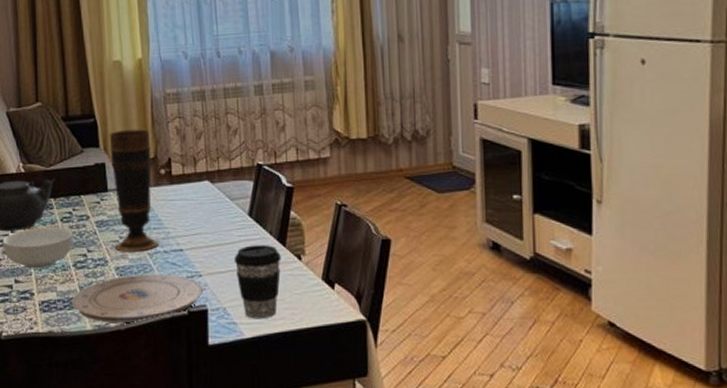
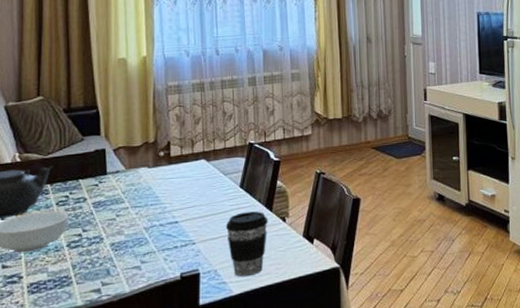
plate: present [72,274,203,324] -> none [63,244,195,297]
vase: present [109,129,160,253] -> none [111,117,156,229]

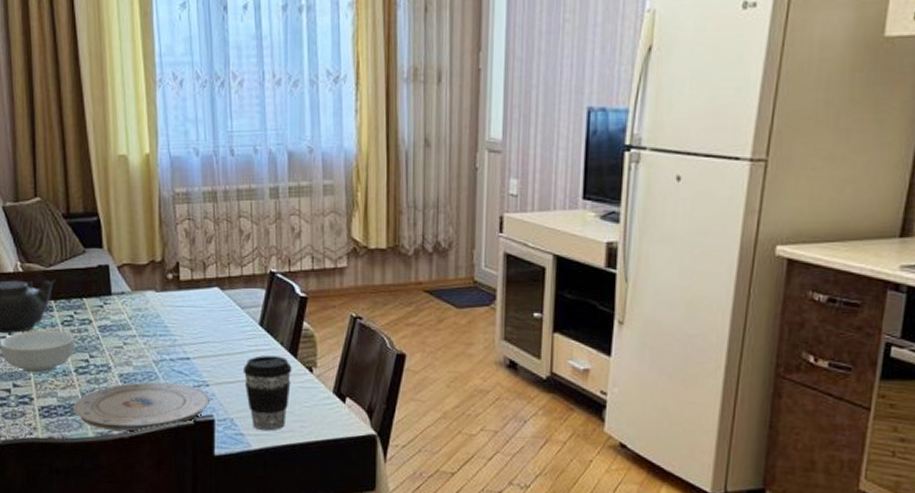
plate: none [63,244,195,297] -> present [73,381,210,432]

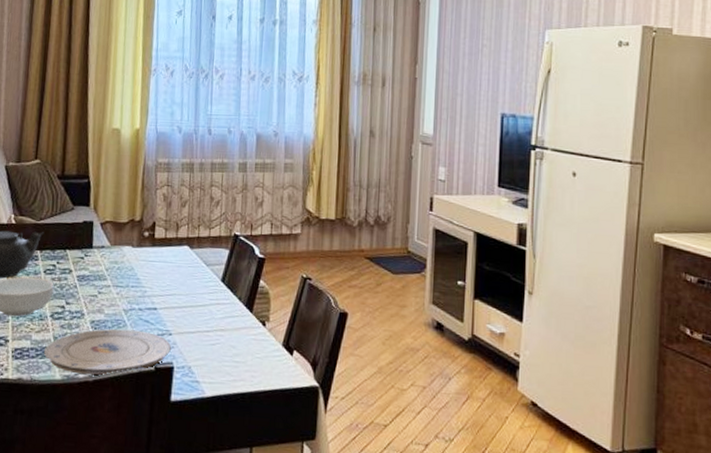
coffee cup: present [242,355,292,431] -> none [203,309,248,380]

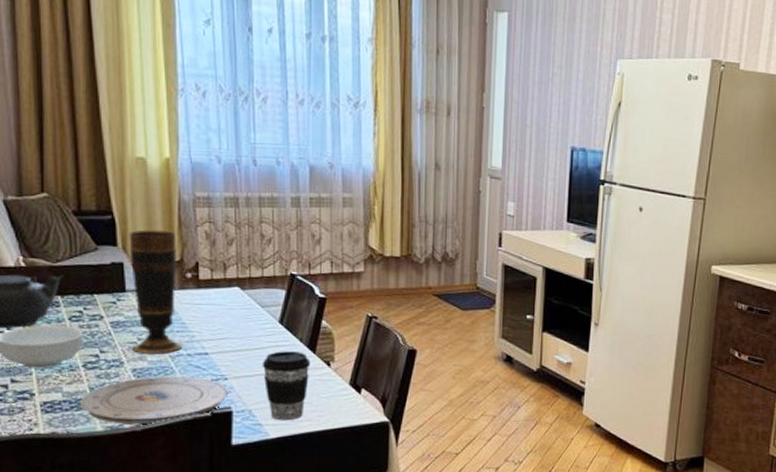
vase: none [93,192,138,309] -> present [129,230,183,355]
coffee cup: none [203,309,248,380] -> present [262,351,311,421]

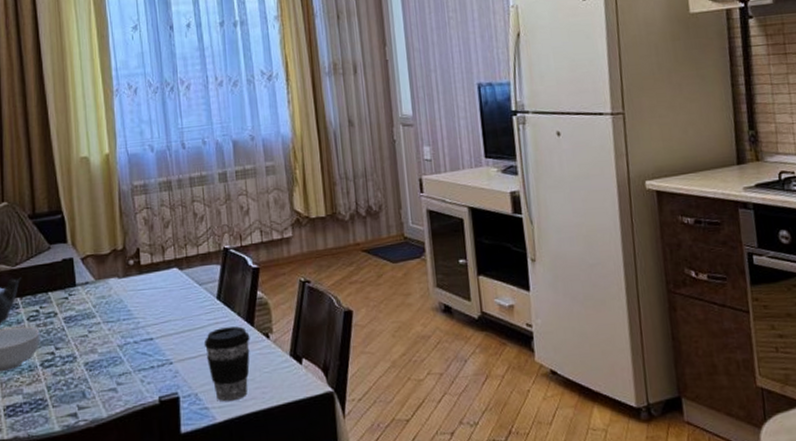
plate: present [80,376,228,425] -> none [39,364,174,422]
vase: present [129,230,183,355] -> none [77,221,130,347]

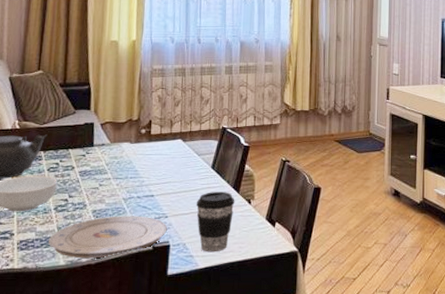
plate: none [39,364,174,422] -> present [49,216,167,259]

